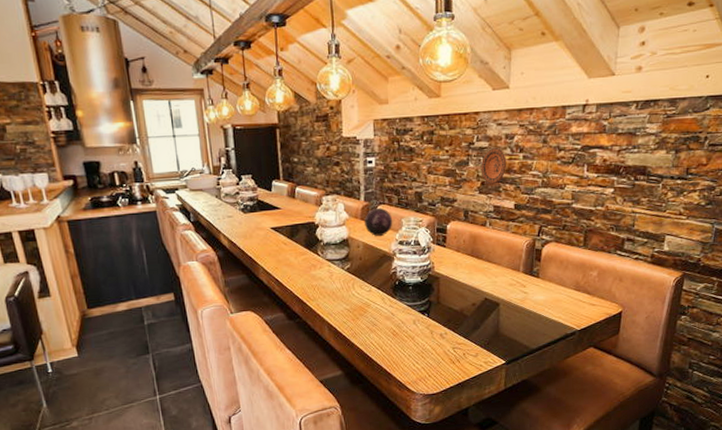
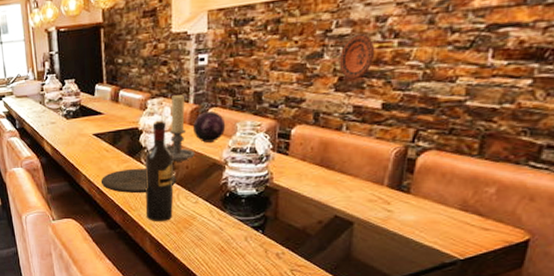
plate: none [279,260,352,285] -> present [100,168,177,194]
wine bottle: none [322,215,349,310] -> present [145,120,174,221]
candle holder: none [341,192,368,254] -> present [167,94,196,162]

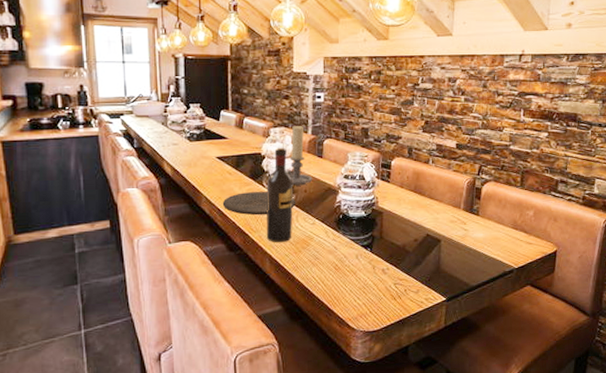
decorative orb: present [193,110,226,143] -> none [311,141,339,169]
decorative plate: present [339,33,375,80] -> none [425,89,450,124]

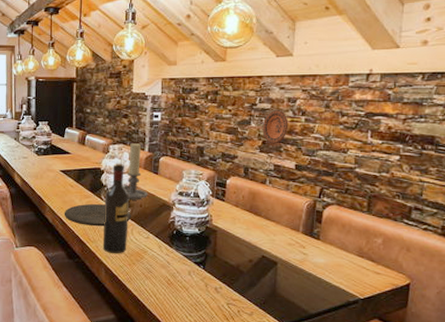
decorative plate: none [425,89,450,124] -> present [262,109,289,144]

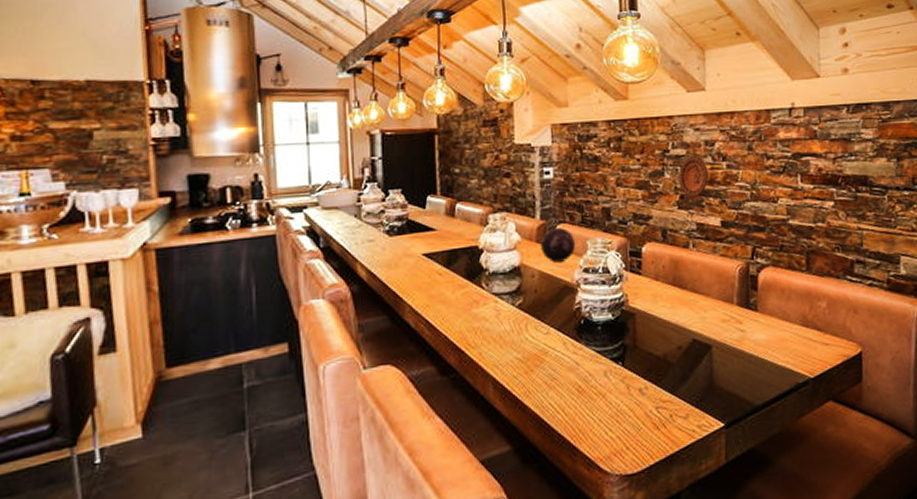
plate: present [64,203,132,227] -> none [431,294,525,327]
wine bottle: present [102,163,130,253] -> none [486,237,521,361]
candle holder: present [124,142,148,200] -> none [512,208,545,286]
decorative orb: none [147,159,174,185] -> present [541,227,576,263]

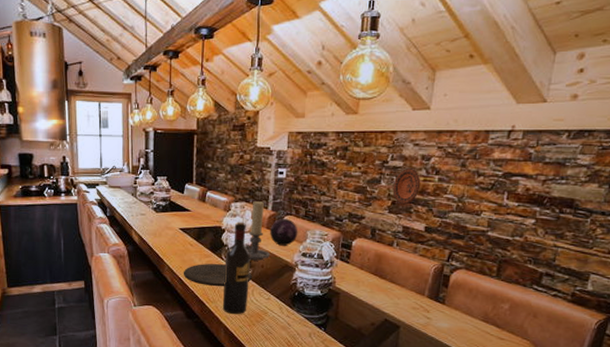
plate: none [431,294,525,327] -> present [183,263,253,287]
wine bottle: none [486,237,521,361] -> present [222,221,251,314]
candle holder: none [512,208,545,286] -> present [245,200,271,261]

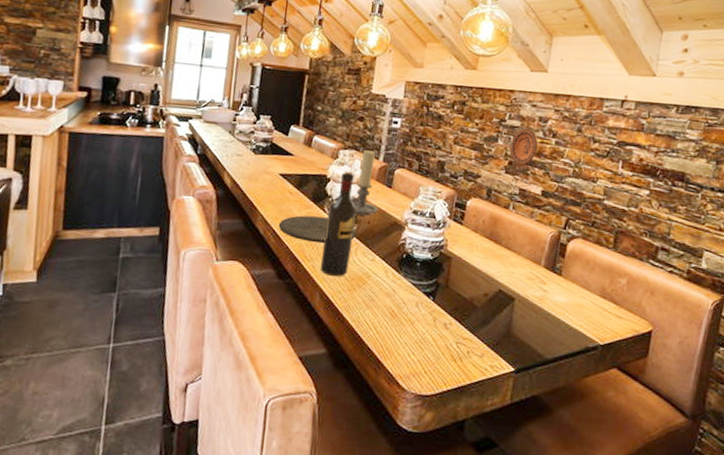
decorative orb: present [270,218,298,246] -> none [379,170,410,202]

